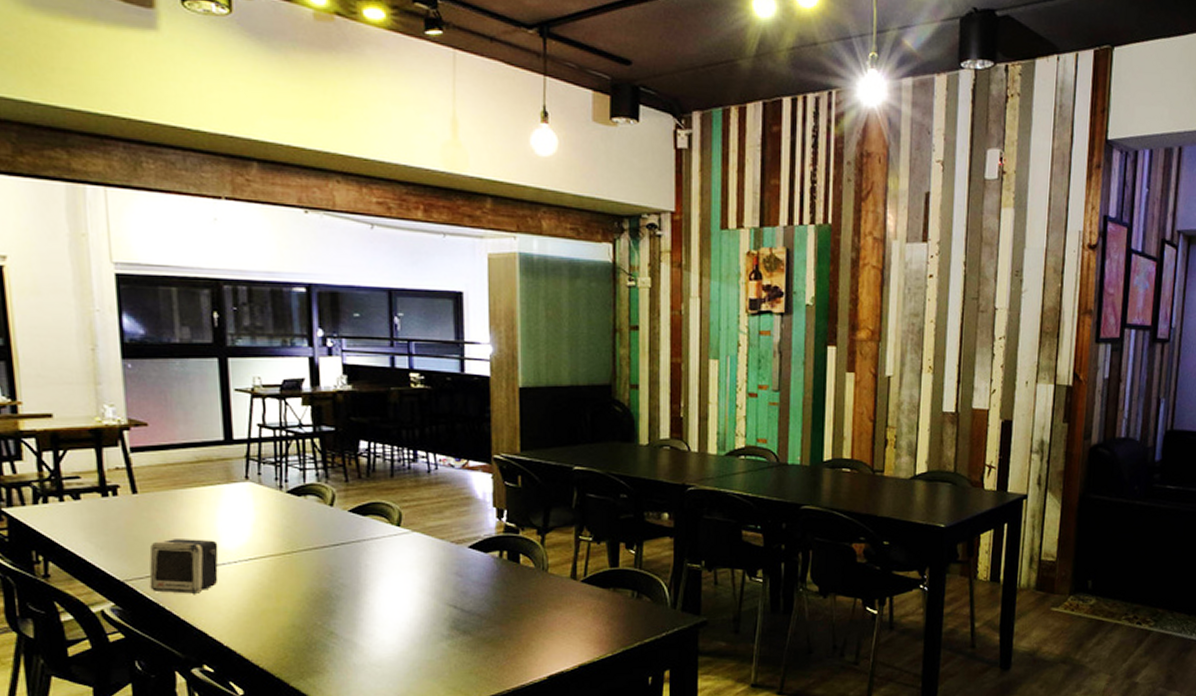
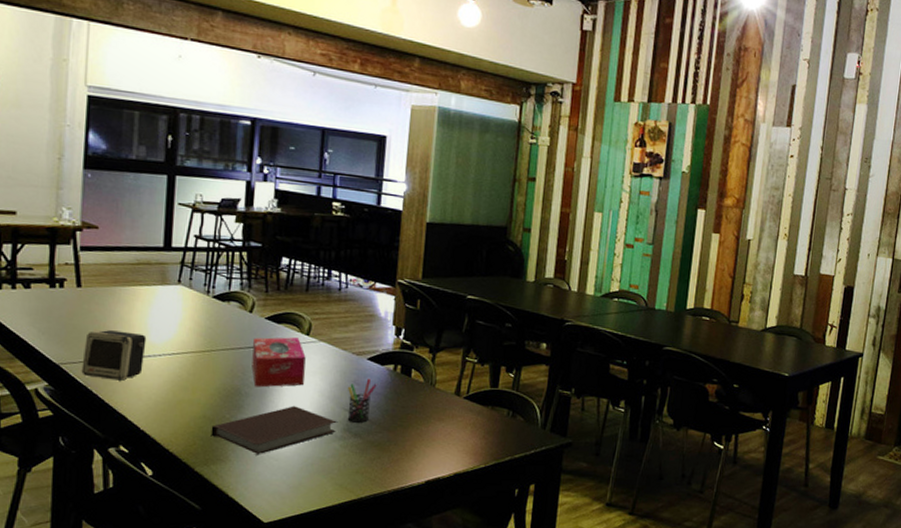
notebook: none [302,605,442,663] -> present [210,406,337,455]
tissue box: none [338,530,400,589] -> present [251,337,306,388]
pen holder: none [449,568,483,619] -> present [347,378,377,423]

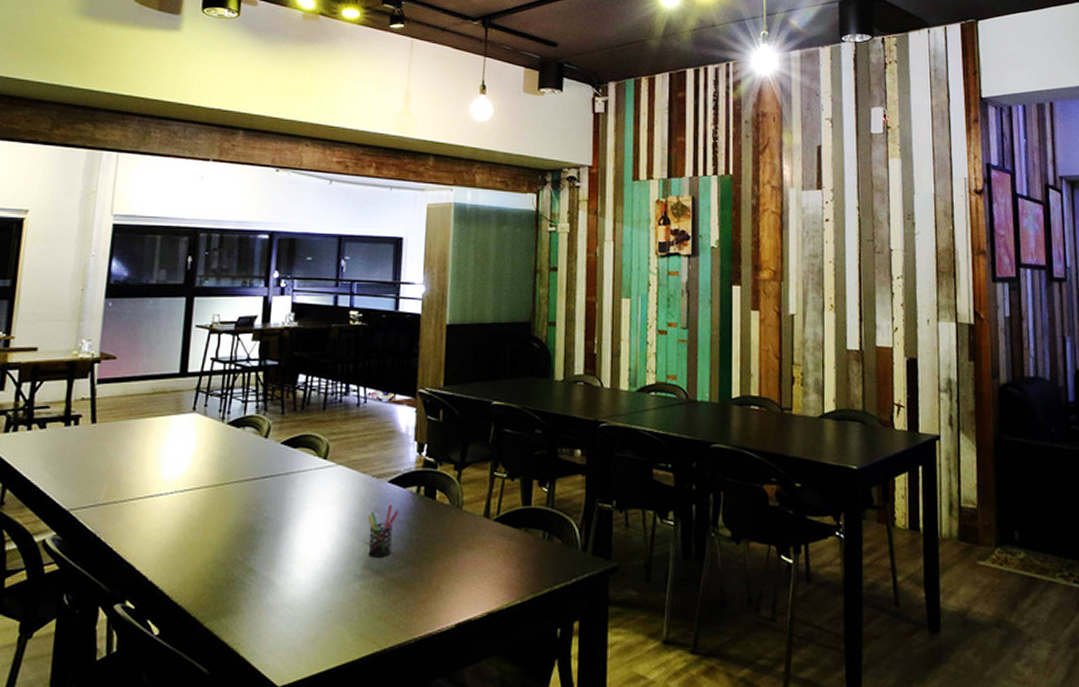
speaker: present [81,330,147,381] -> none [91,468,159,525]
notebook: present [210,406,337,455] -> none [222,542,357,604]
tissue box: present [251,337,306,388] -> none [266,463,323,523]

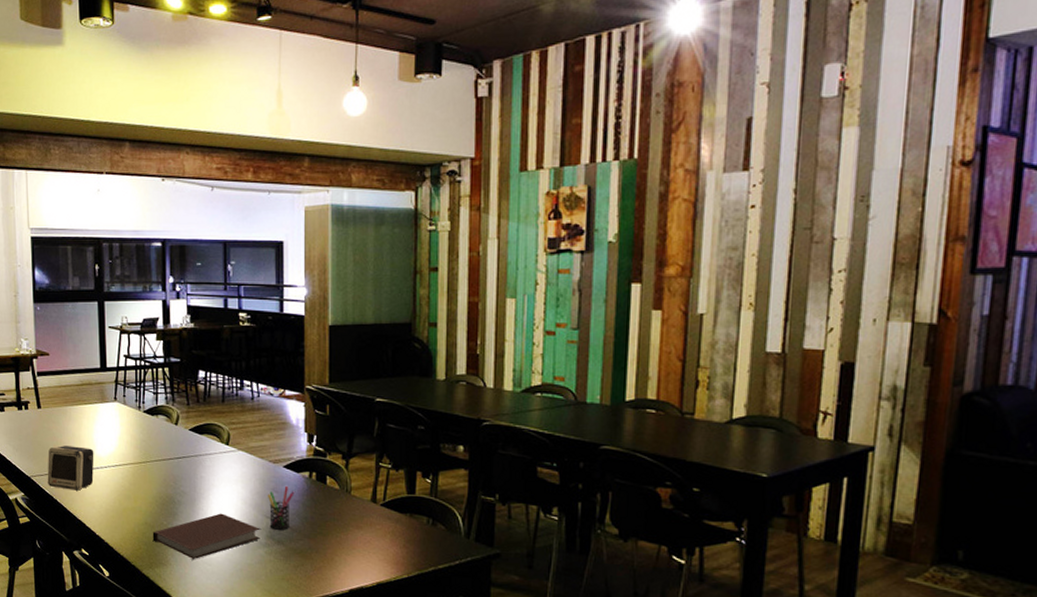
speaker: none [91,468,159,525] -> present [47,446,94,491]
notebook: none [222,542,357,604] -> present [152,513,260,560]

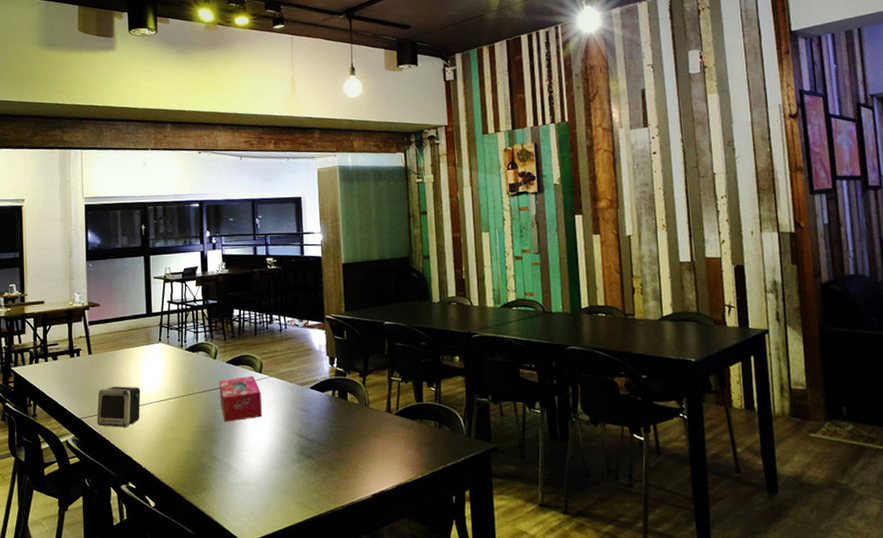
notebook: present [152,513,260,560] -> none [195,435,292,482]
tissue box: none [181,447,228,496] -> present [219,376,262,422]
pen holder: present [267,485,295,530] -> none [296,404,321,446]

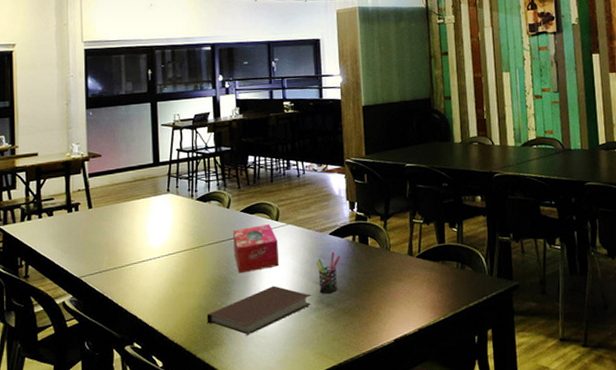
speaker: present [97,386,141,428] -> none [98,240,147,285]
notebook: none [195,435,292,482] -> present [206,285,311,336]
pen holder: none [296,404,321,446] -> present [315,251,341,294]

